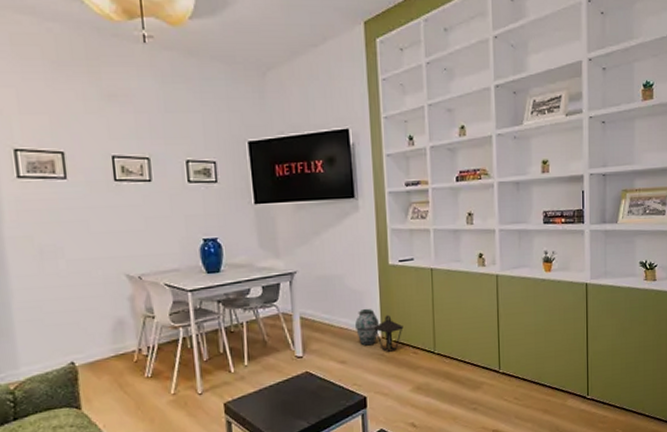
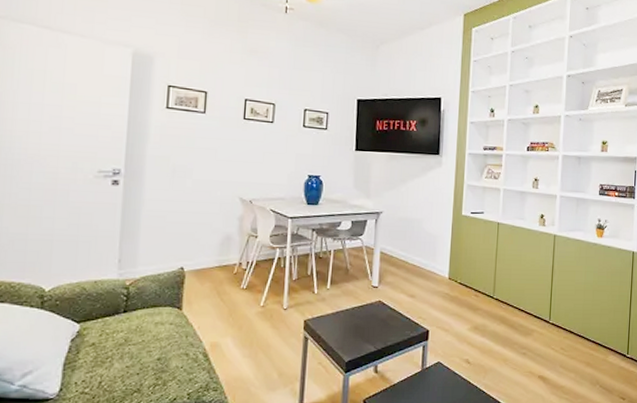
vase: present [355,308,380,346] -> none [427,250,448,284]
lantern: present [373,314,404,352] -> none [442,258,469,292]

